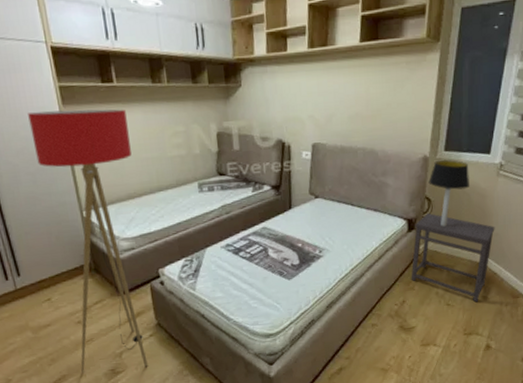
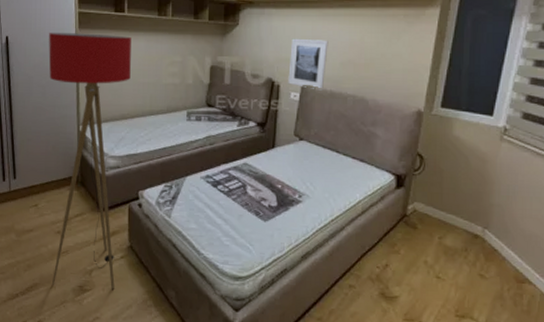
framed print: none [297,94,335,147] -> present [288,38,328,91]
side table: present [411,213,495,303] -> none [396,171,497,281]
table lamp: present [428,160,469,227] -> none [422,117,468,188]

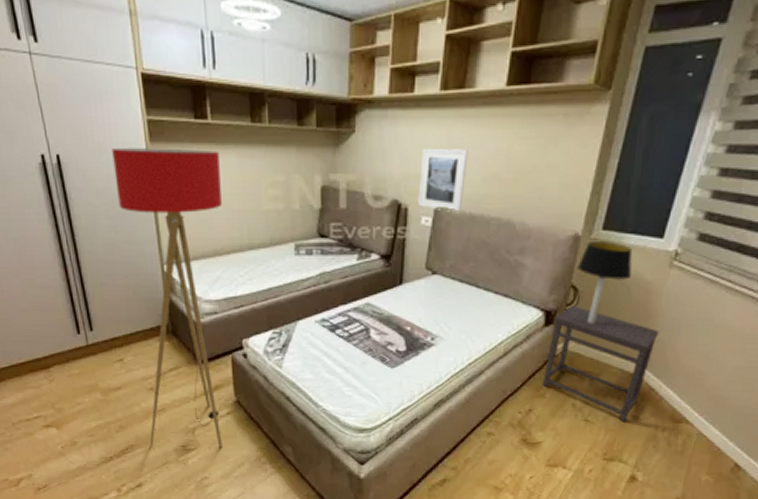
side table: none [396,171,497,281] -> present [542,306,659,422]
table lamp: none [422,117,468,188] -> present [577,242,633,324]

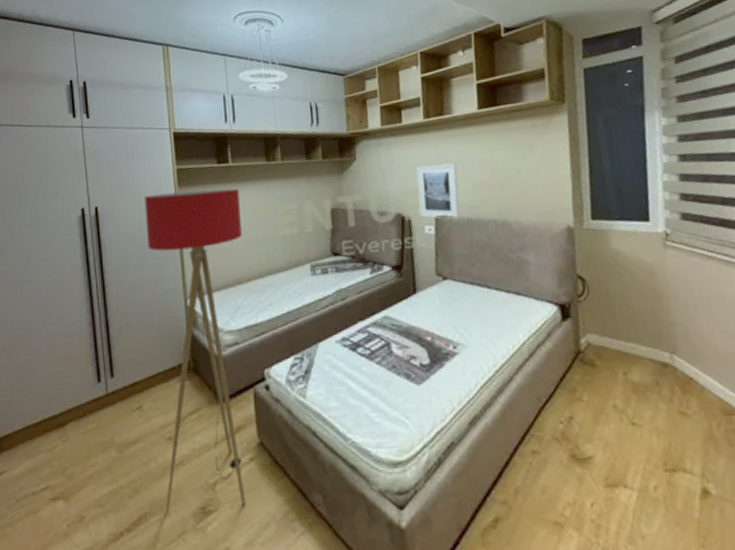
side table: present [542,306,659,422] -> none [570,296,680,421]
table lamp: present [577,242,633,324] -> none [578,230,631,314]

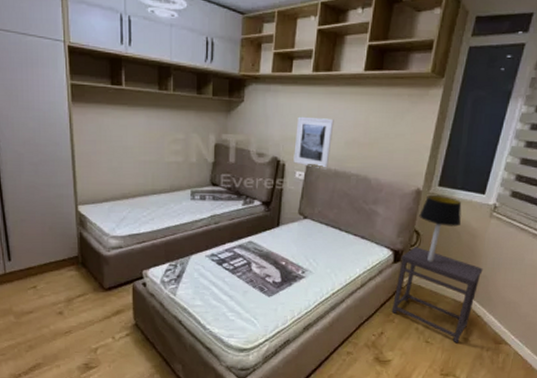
floor lamp: present [145,188,246,510] -> none [39,105,131,365]
side table: none [570,296,680,421] -> present [391,247,483,343]
table lamp: none [578,230,631,314] -> present [419,195,462,262]

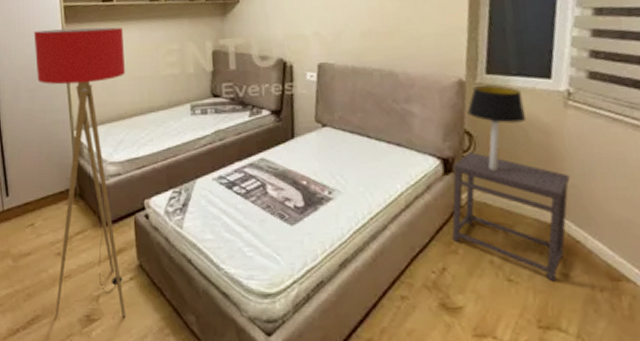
floor lamp: none [39,105,131,365] -> present [34,27,126,317]
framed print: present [293,116,334,170] -> none [301,9,344,67]

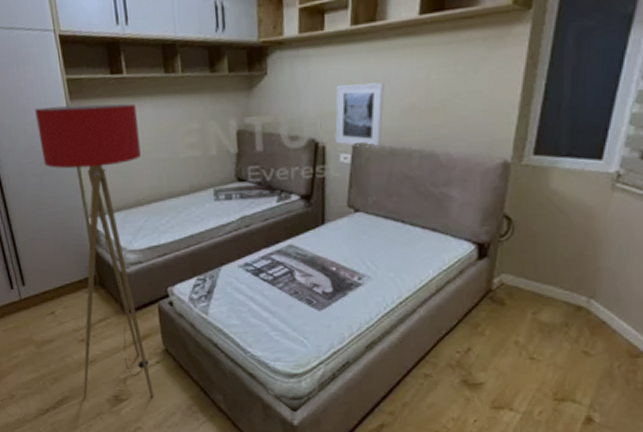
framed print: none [301,9,344,67] -> present [335,82,384,148]
side table: present [451,152,570,282] -> none [480,237,606,359]
table lamp: present [467,85,525,171] -> none [509,167,569,255]

